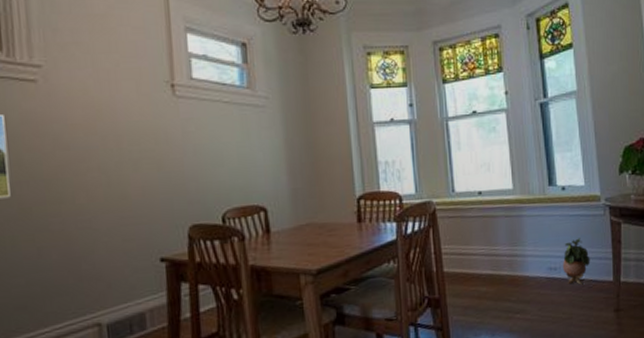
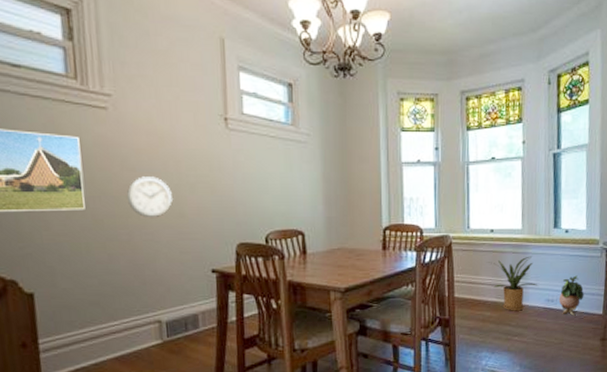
wall clock: none [60,154,113,203] -> present [127,176,172,218]
house plant: none [478,218,539,285] -> present [487,256,539,311]

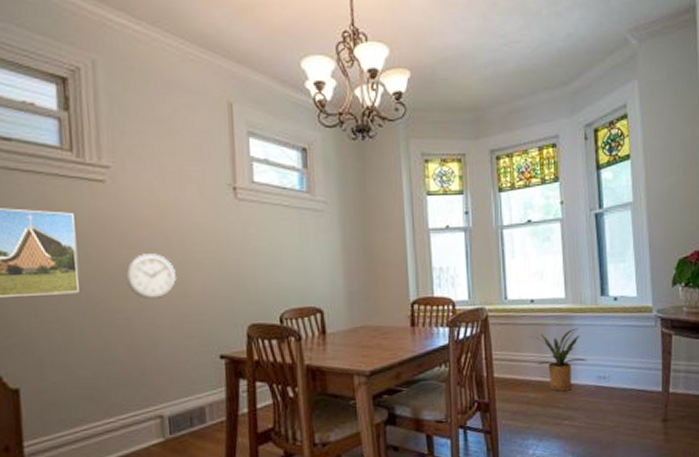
potted plant: present [558,275,584,316] -> none [611,348,640,394]

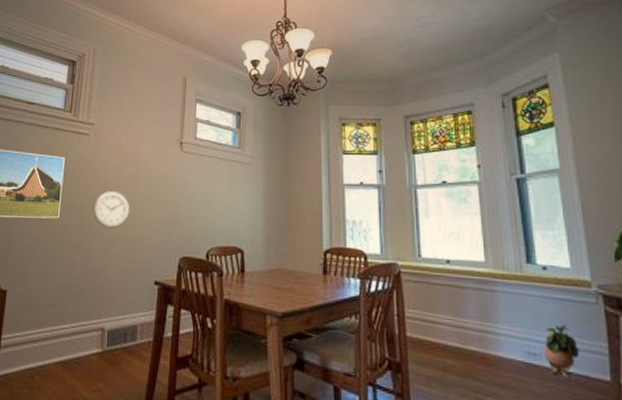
house plant: present [529,327,589,392] -> none [445,294,515,363]
potted plant: none [611,348,640,394] -> present [543,324,580,379]

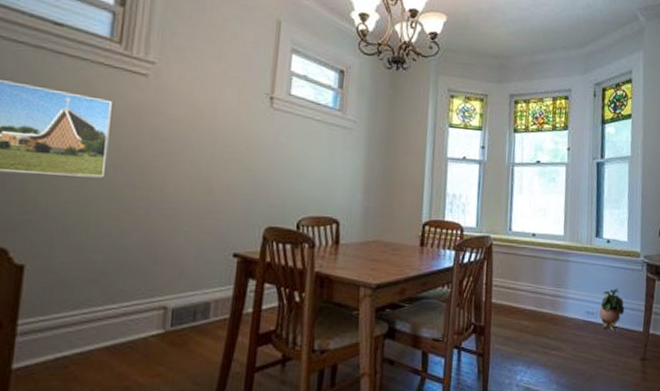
wall clock: present [93,191,129,229] -> none [153,148,203,193]

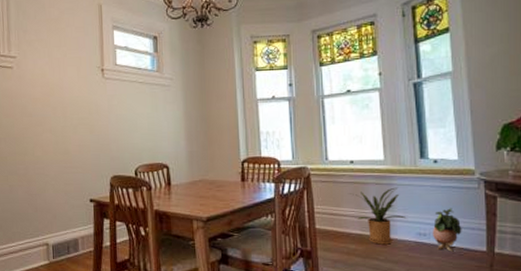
house plant: none [528,264,580,322] -> present [349,187,408,245]

